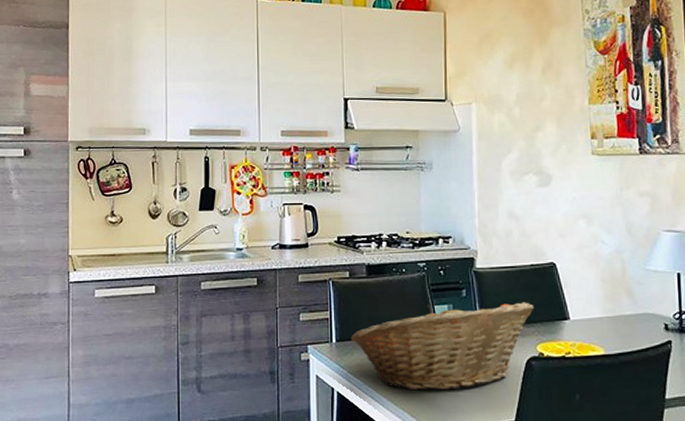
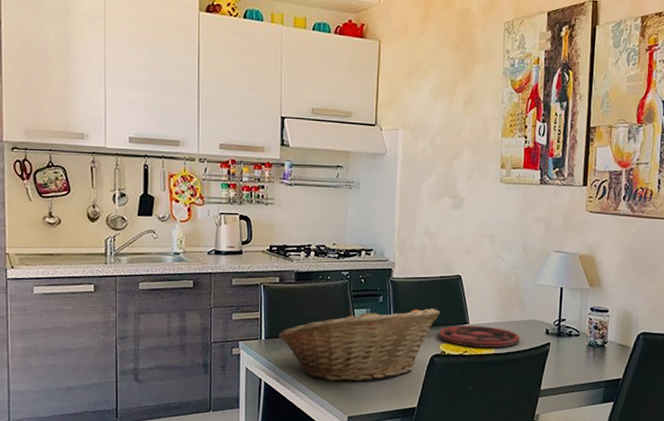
plate: none [535,322,634,347] -> present [439,326,521,348]

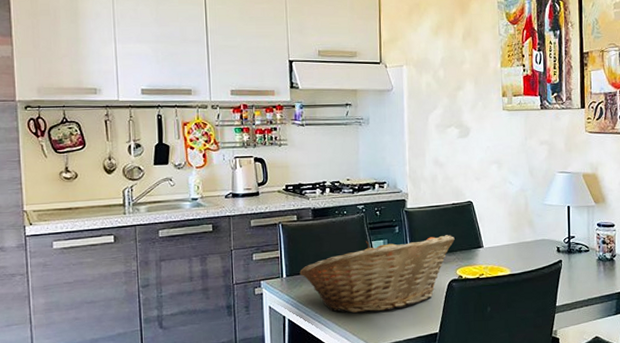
plate: present [439,326,521,348] -> none [455,248,533,270]

